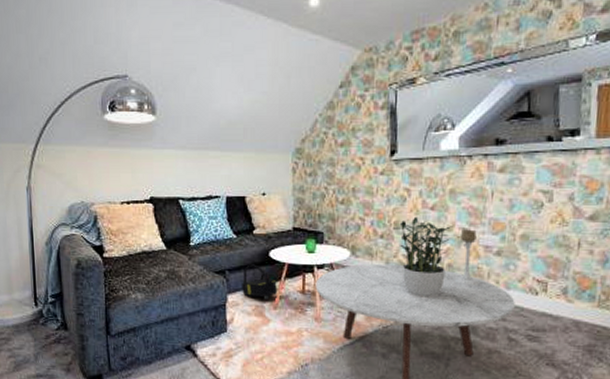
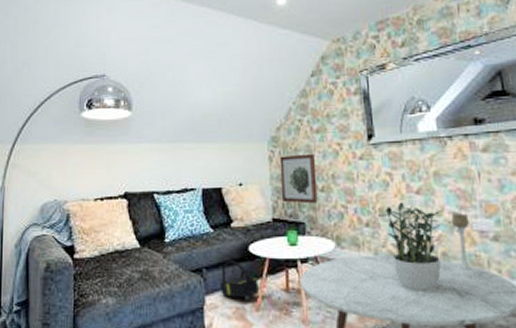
wall art: none [302,167,338,215] -> present [279,153,318,204]

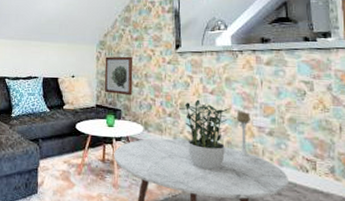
backpack: present [221,261,259,300] -> none [52,134,82,166]

